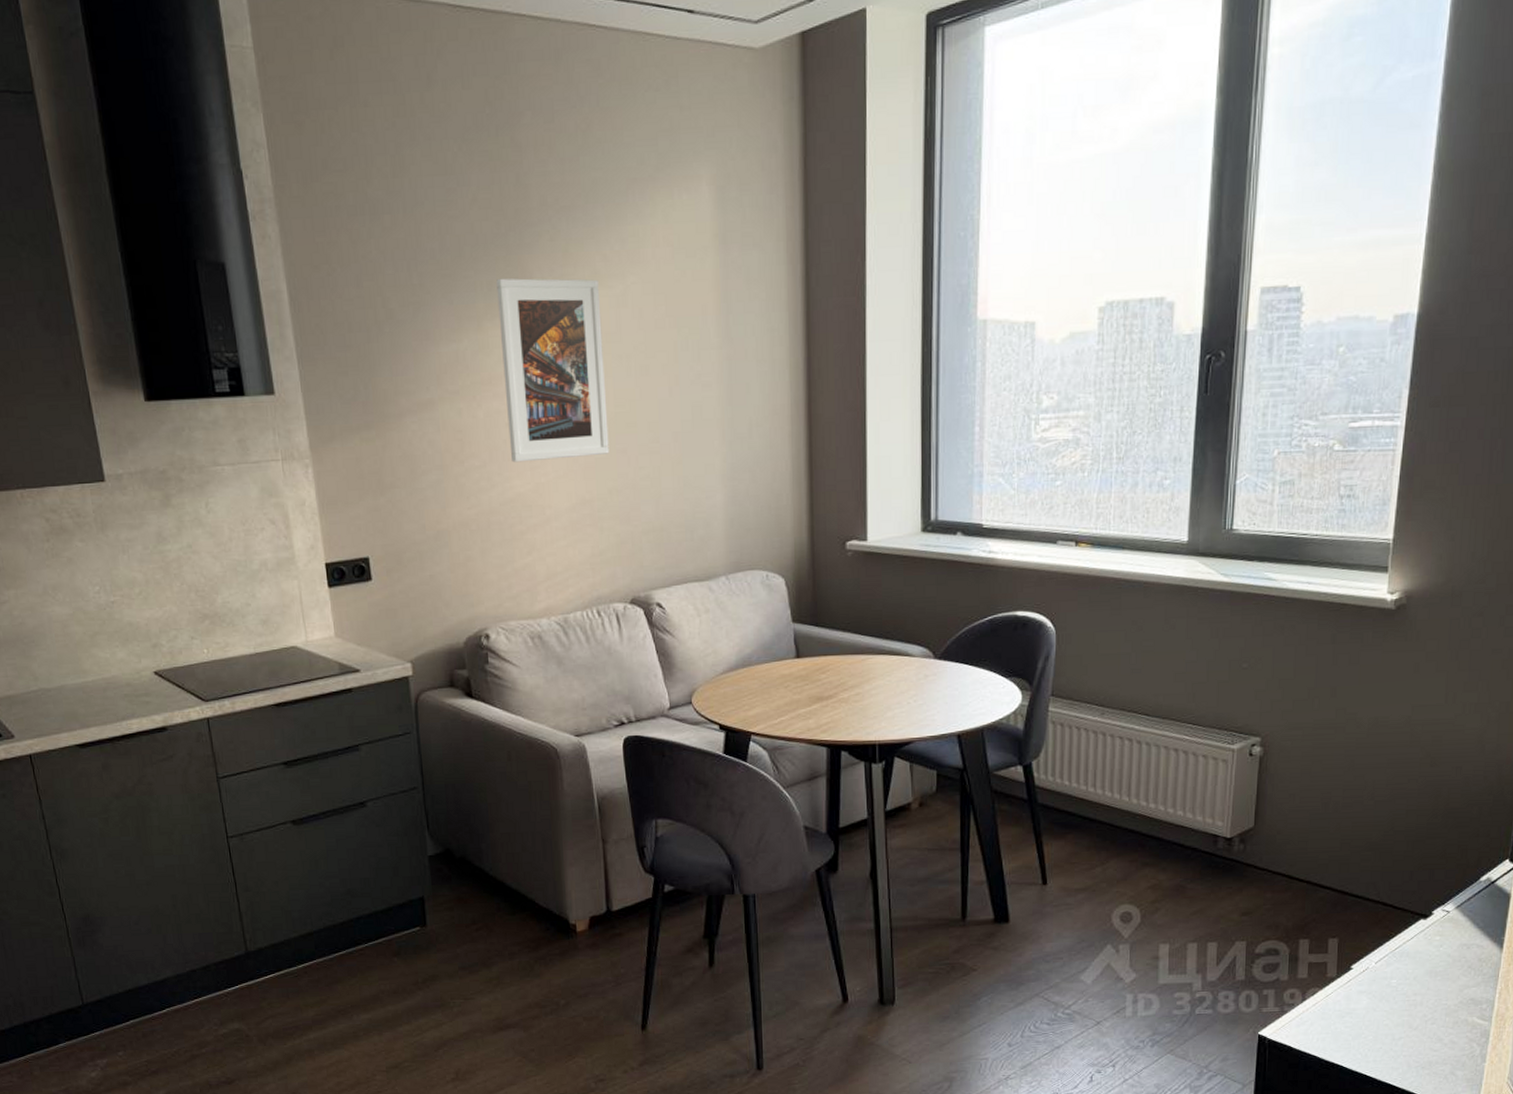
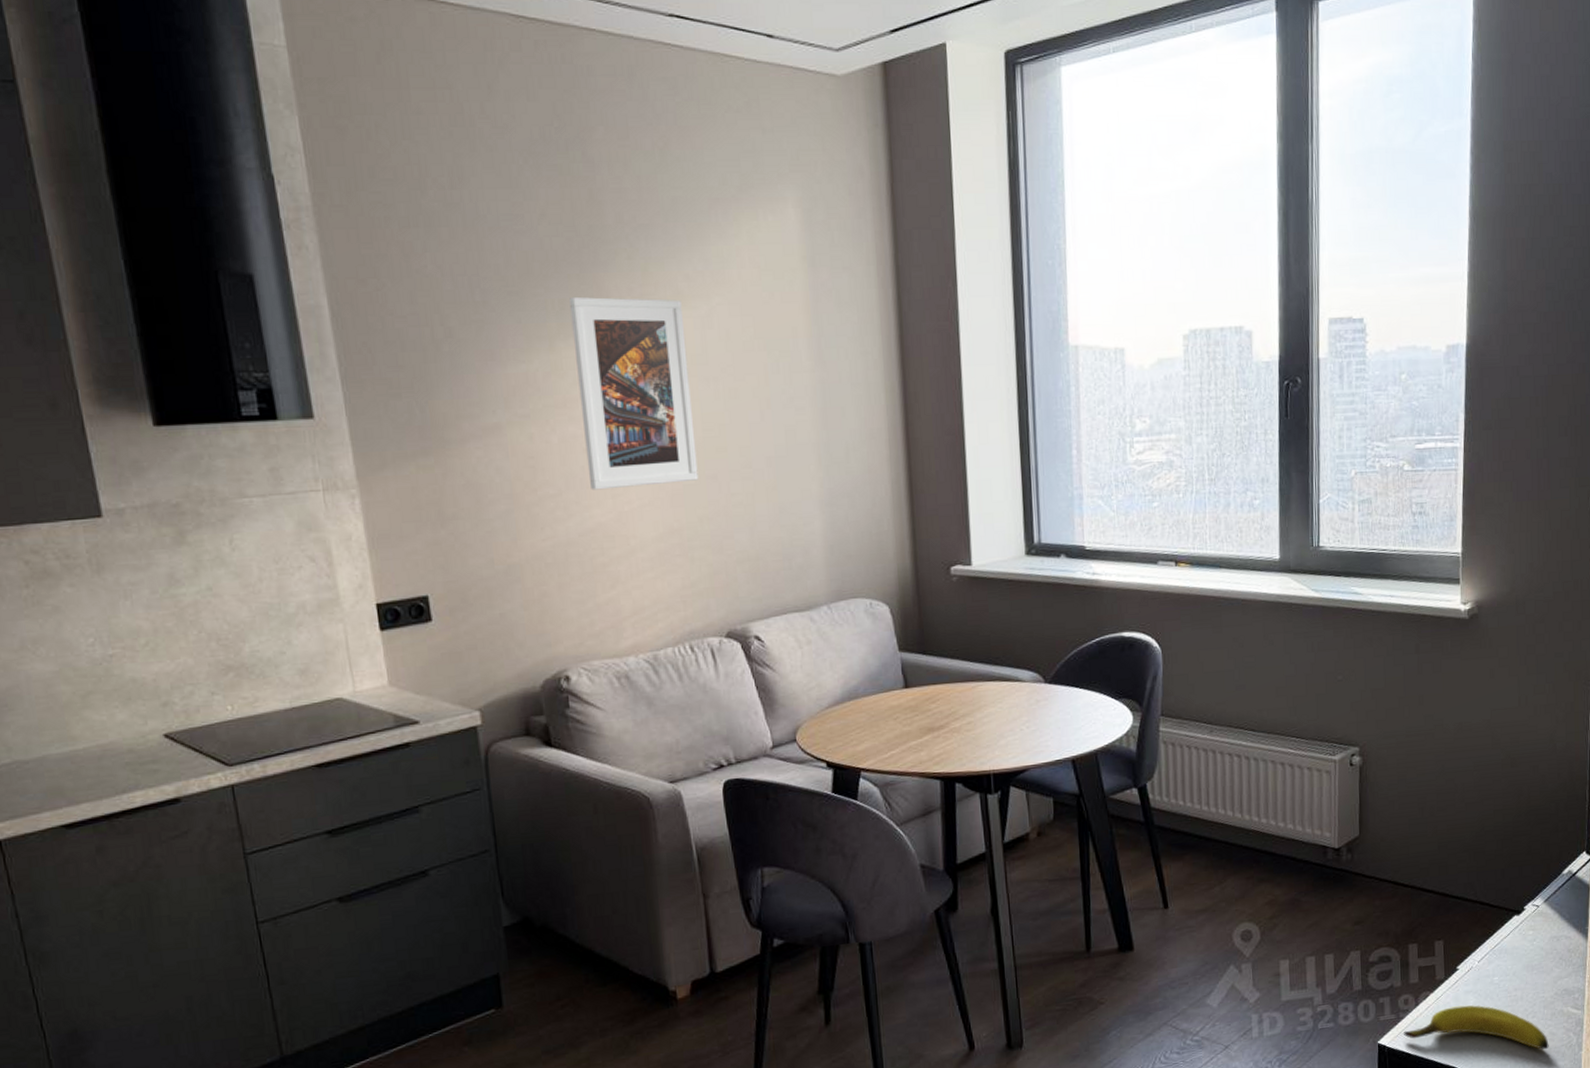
banana: none [1286,1005,1448,1058] -> present [1403,1005,1549,1050]

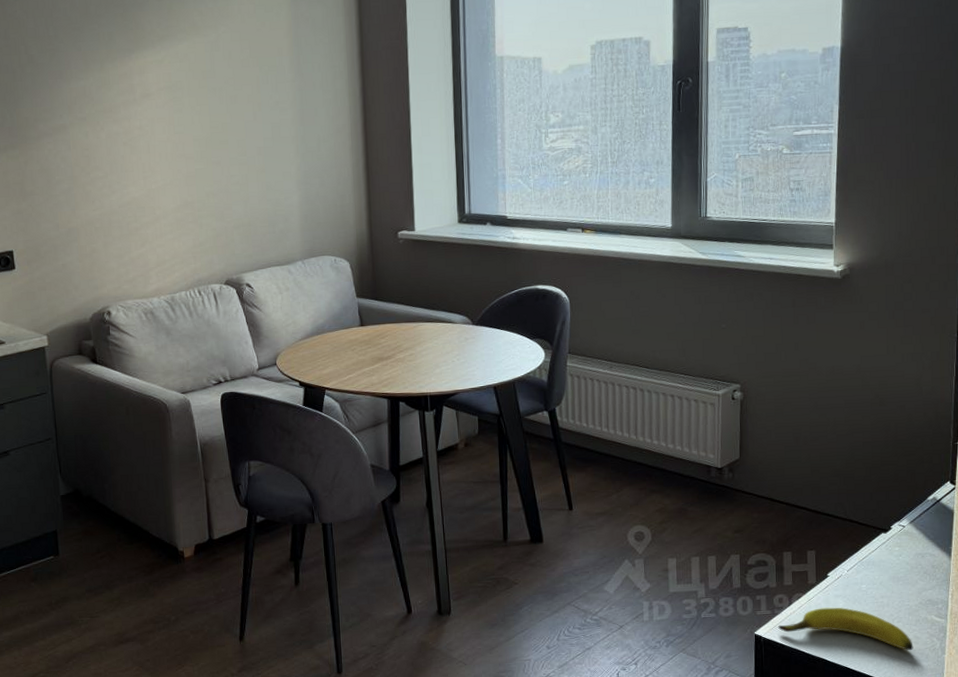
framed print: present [569,296,699,490] -> none [115,29,207,173]

